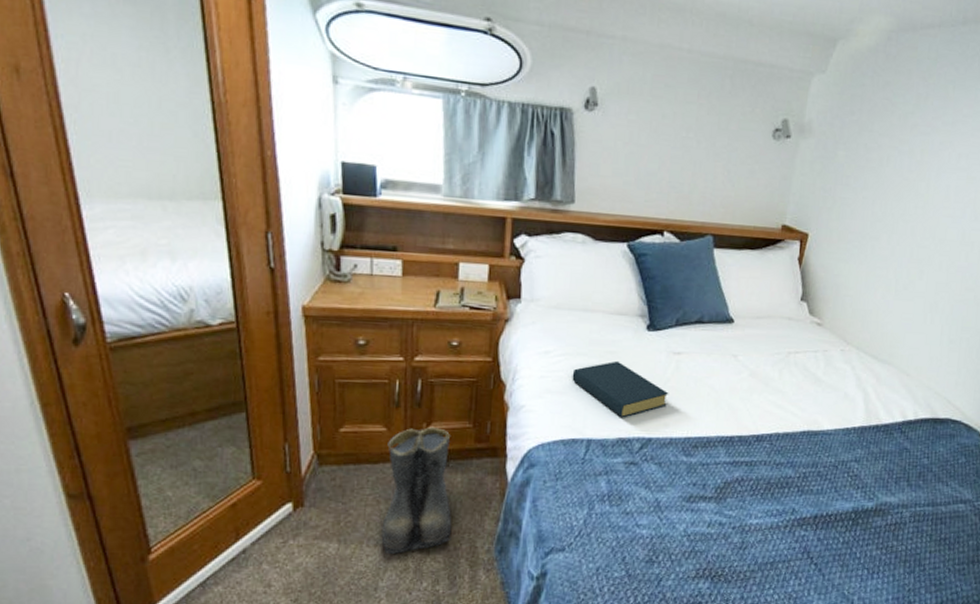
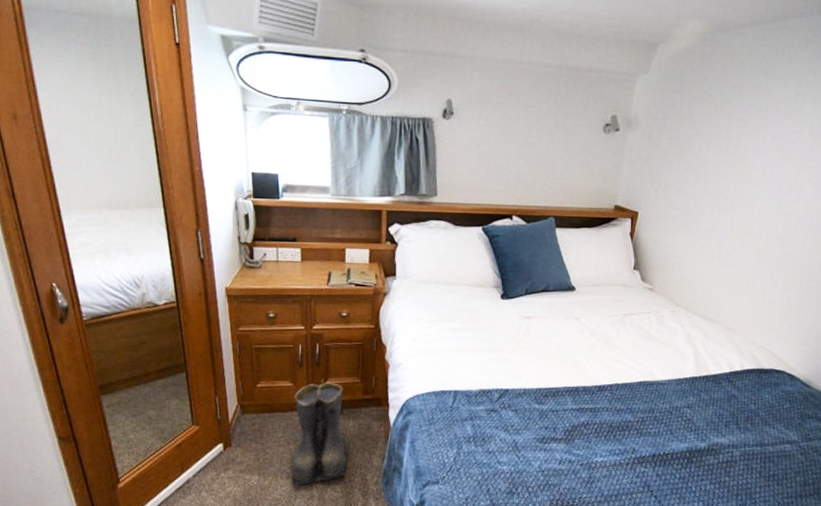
hardback book: present [572,360,669,418] -> none [440,325,522,373]

